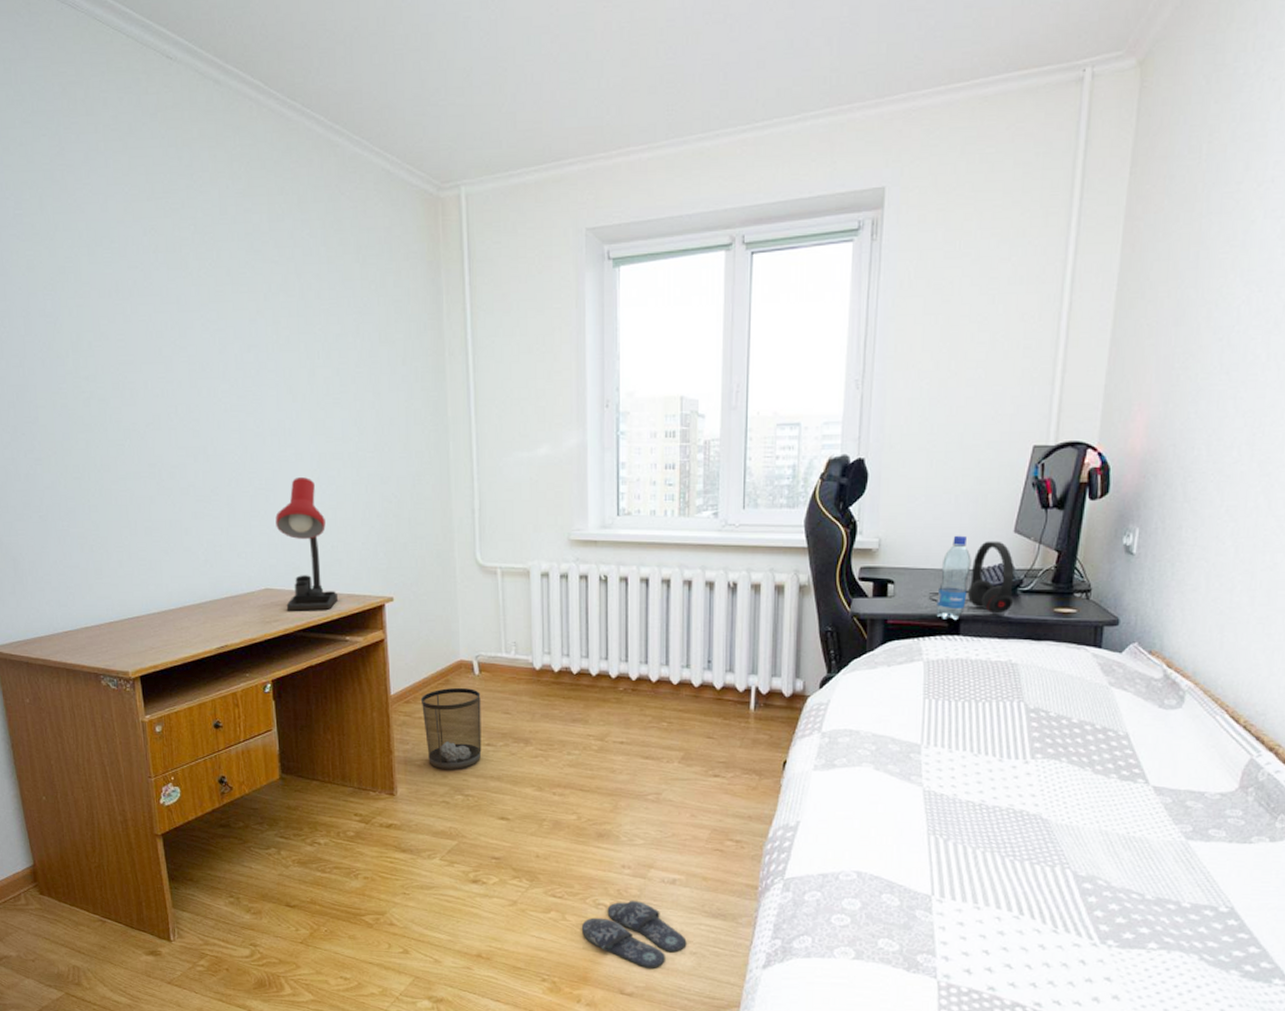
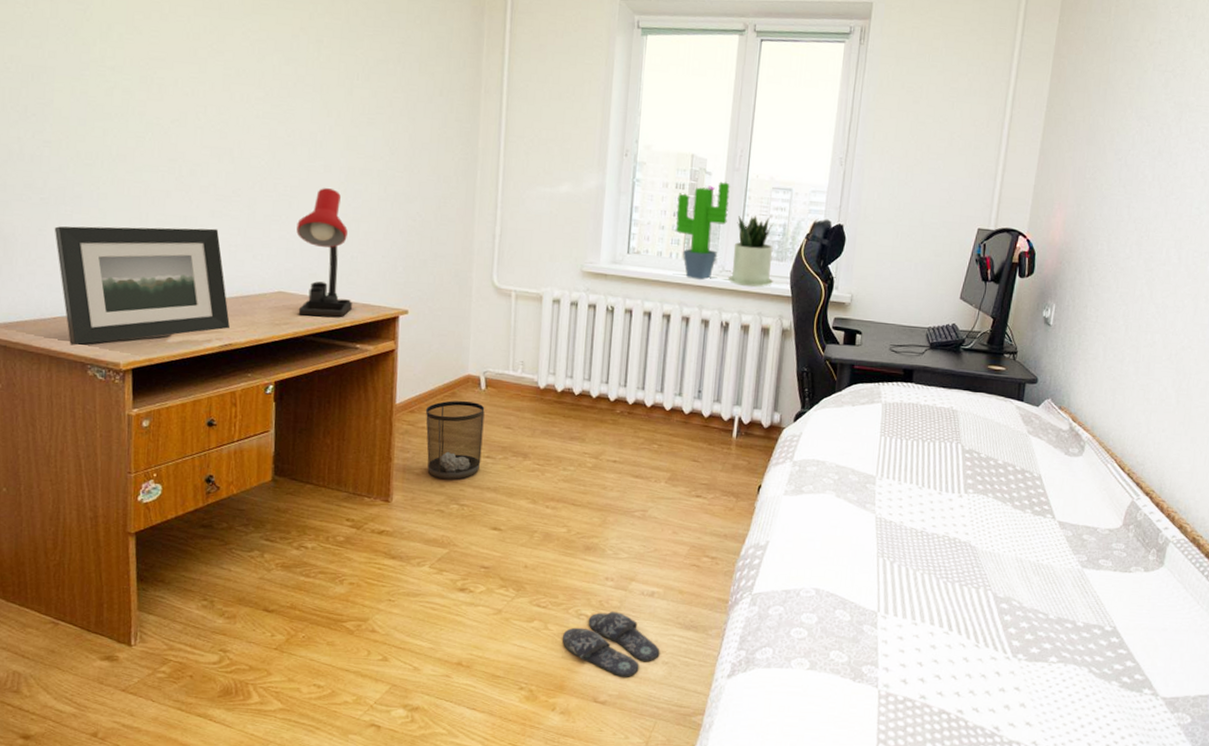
picture frame: none [55,530,224,657] -> present [54,226,230,346]
cactus: none [668,424,727,539] -> present [675,181,730,281]
planter: none [731,458,786,541] -> present [727,215,774,288]
bottle: present [936,535,971,621] -> none [894,297,925,370]
headphones: present [967,541,1014,614] -> none [920,304,959,367]

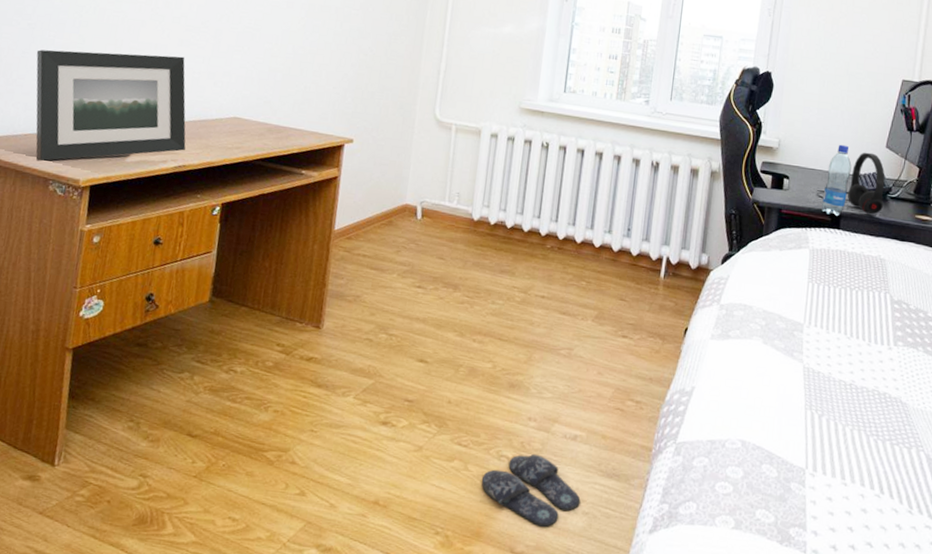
desk lamp: present [296,188,353,318] -> none [250,22,304,144]
waste bin: present [425,400,485,479] -> none [359,229,420,308]
cactus: present [675,181,730,281] -> none [610,27,664,121]
planter: present [727,215,774,288] -> none [659,60,705,130]
bottle: none [894,297,925,370] -> present [822,144,852,217]
headphones: none [920,304,959,367] -> present [847,152,885,215]

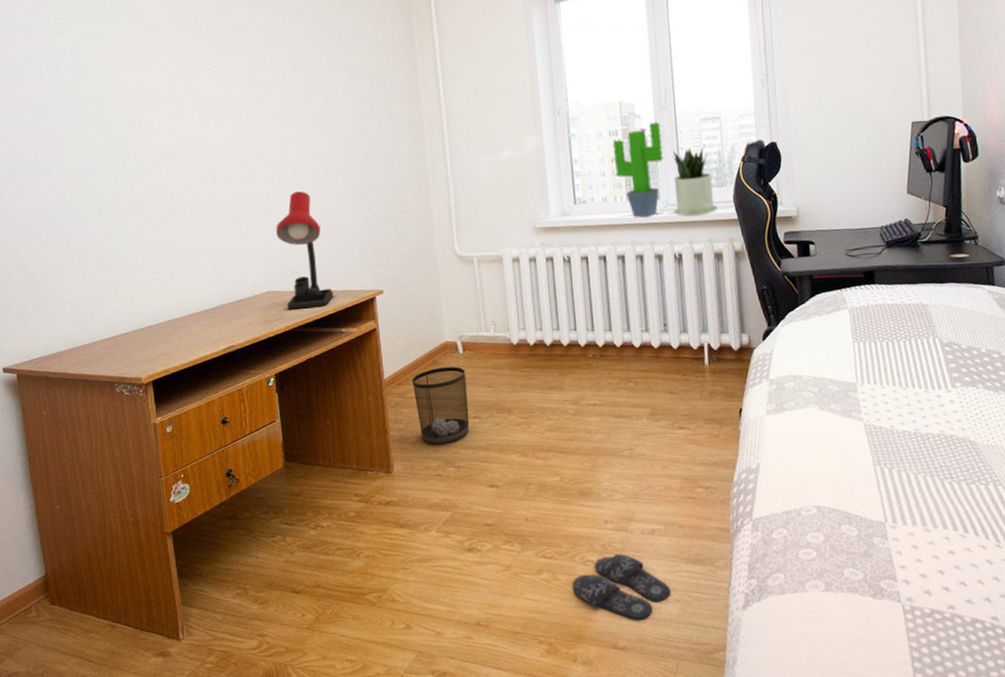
picture frame: present [35,49,186,162] -> none [75,244,230,368]
desk lamp: none [250,22,304,144] -> present [276,191,334,310]
waste bin: none [359,229,420,308] -> present [411,366,470,444]
cactus: none [610,27,664,121] -> present [612,121,663,219]
planter: none [659,60,705,130] -> present [673,147,719,217]
bottle: present [822,144,852,217] -> none [851,199,877,272]
headphones: present [847,152,885,215] -> none [876,201,916,264]

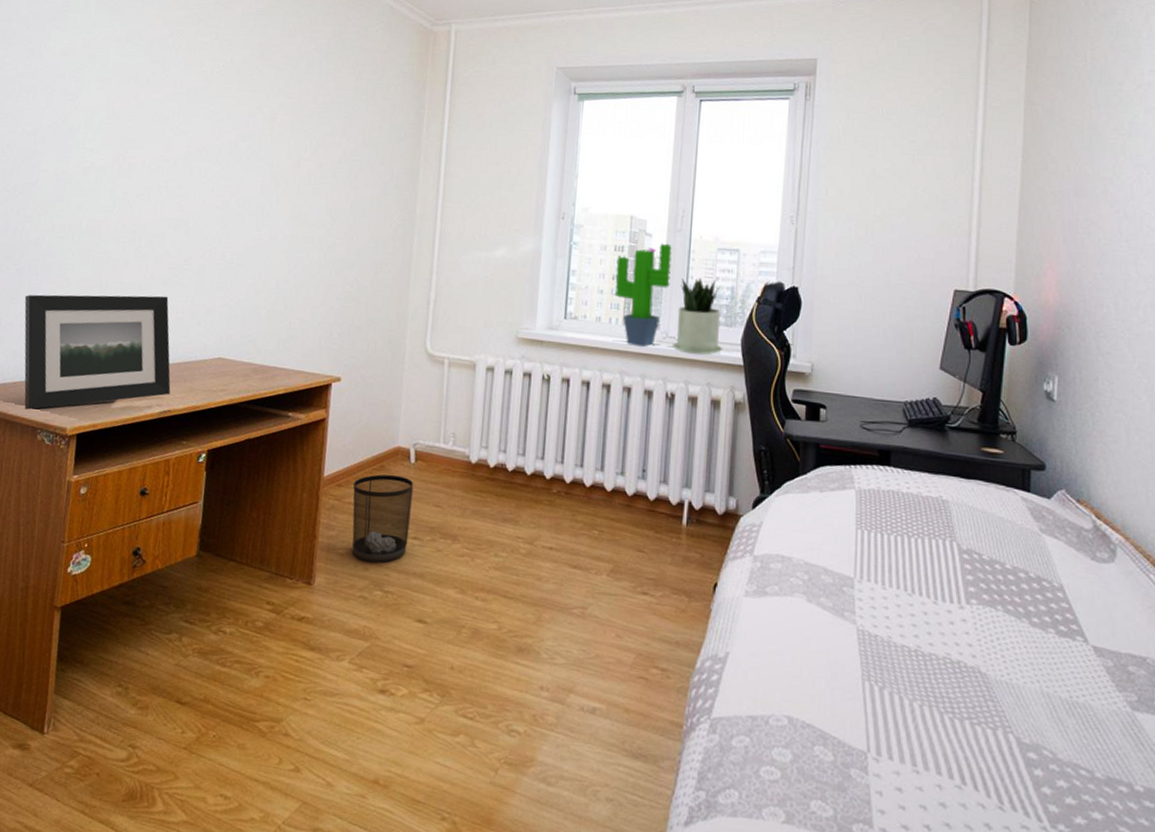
picture frame: none [75,244,230,368] -> present [24,294,171,410]
desk lamp: present [276,191,334,310] -> none [235,256,288,385]
slippers: present [573,553,671,620] -> none [491,728,603,815]

